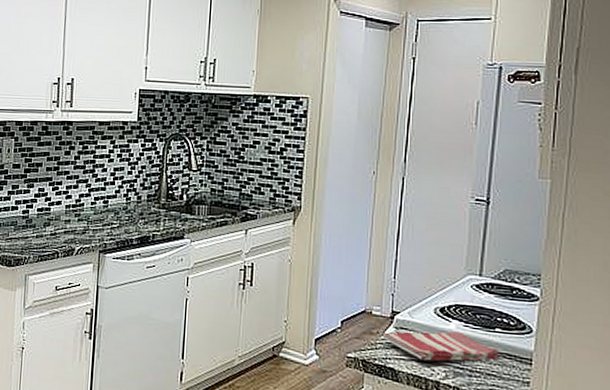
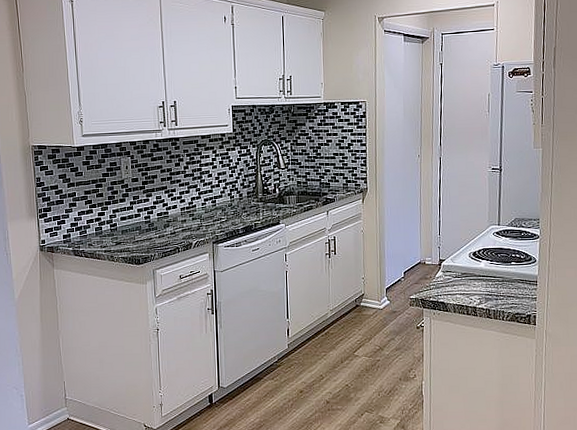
dish towel: present [382,331,500,361] -> none [434,268,516,293]

